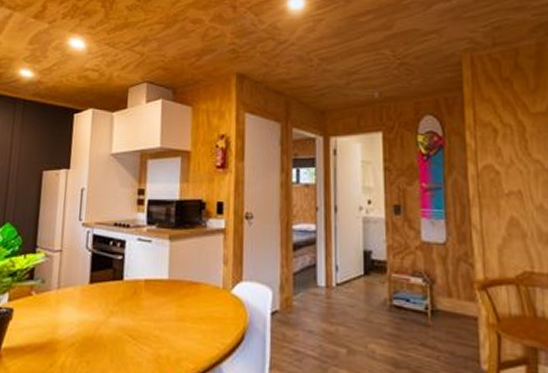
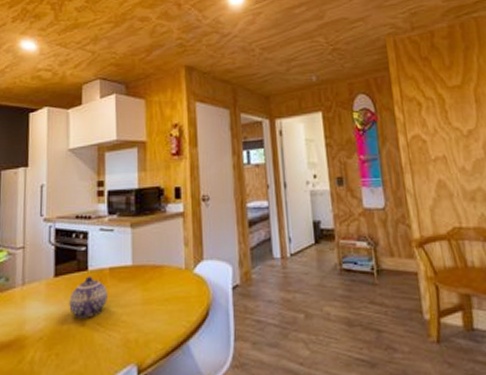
teapot: none [102,286,142,329] -> present [69,276,107,319]

